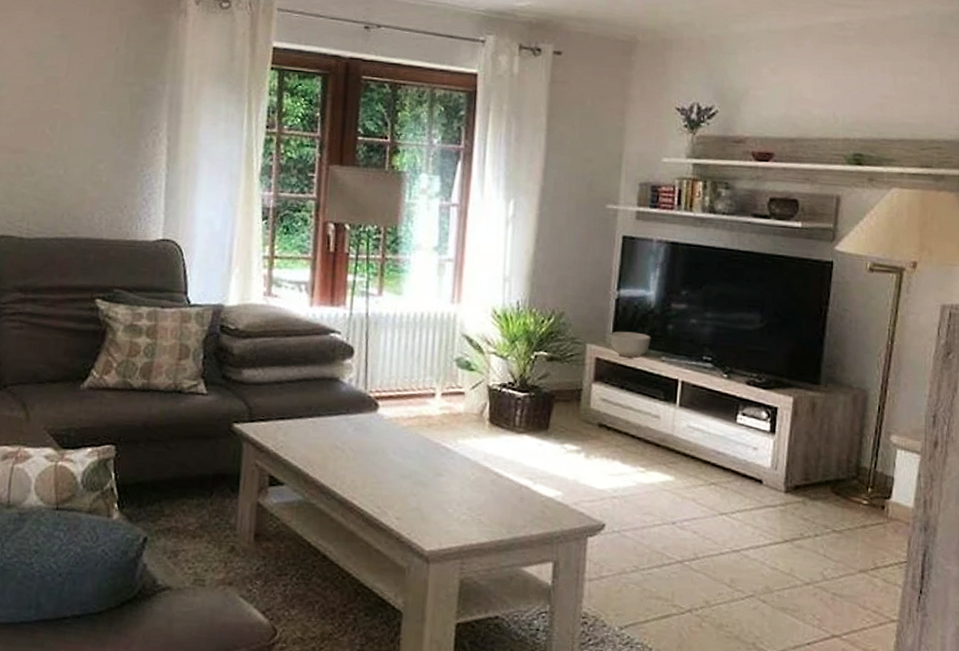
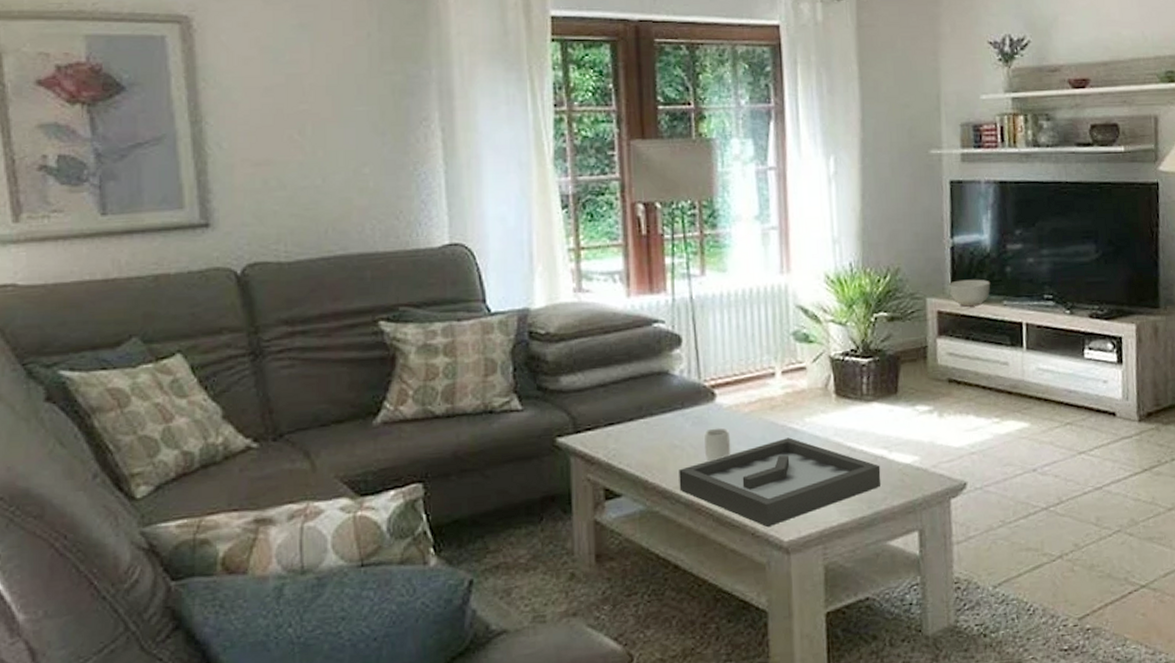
decorative tray: none [336,455,524,534] -> present [679,437,881,527]
mug: none [362,436,388,466] -> present [704,427,731,462]

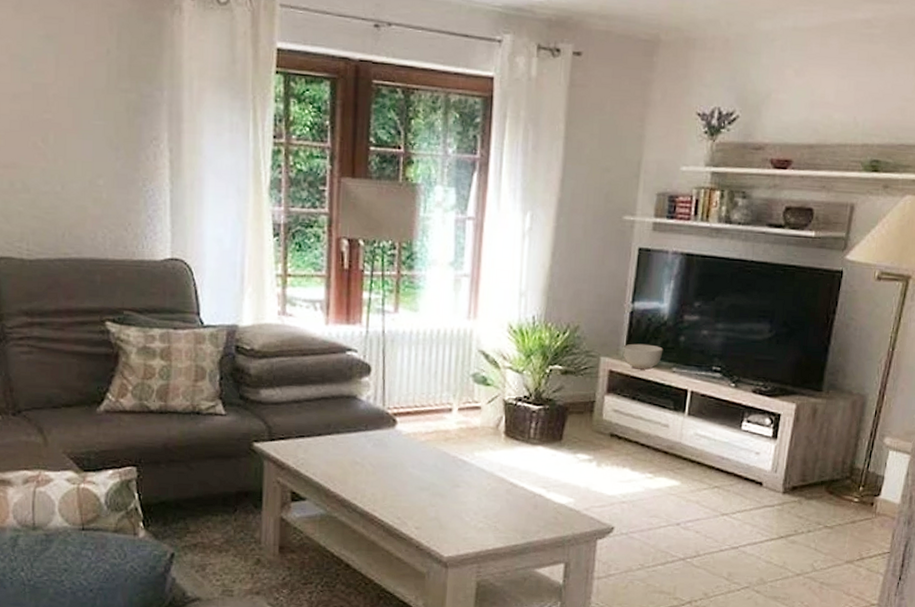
decorative tray: present [679,437,881,527] -> none [357,467,538,542]
mug: present [704,427,731,462] -> none [382,451,406,480]

